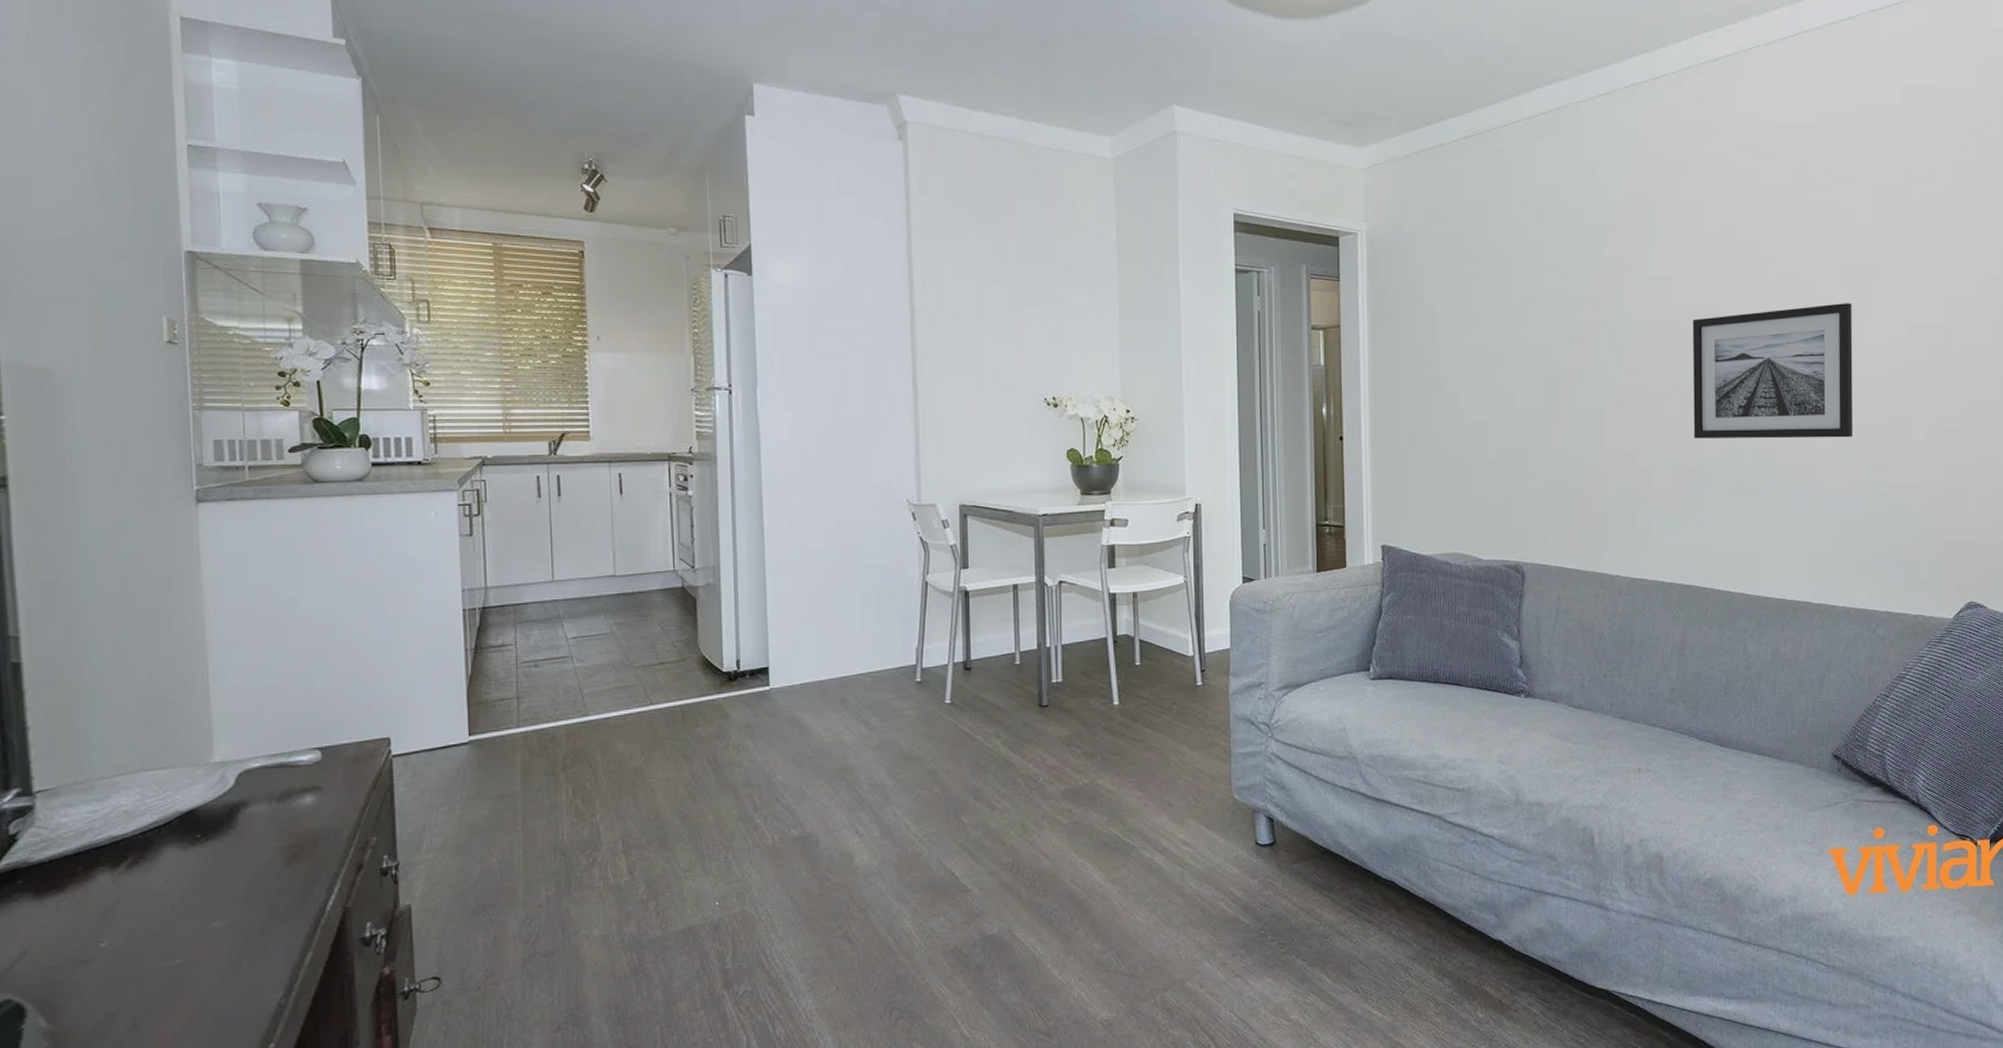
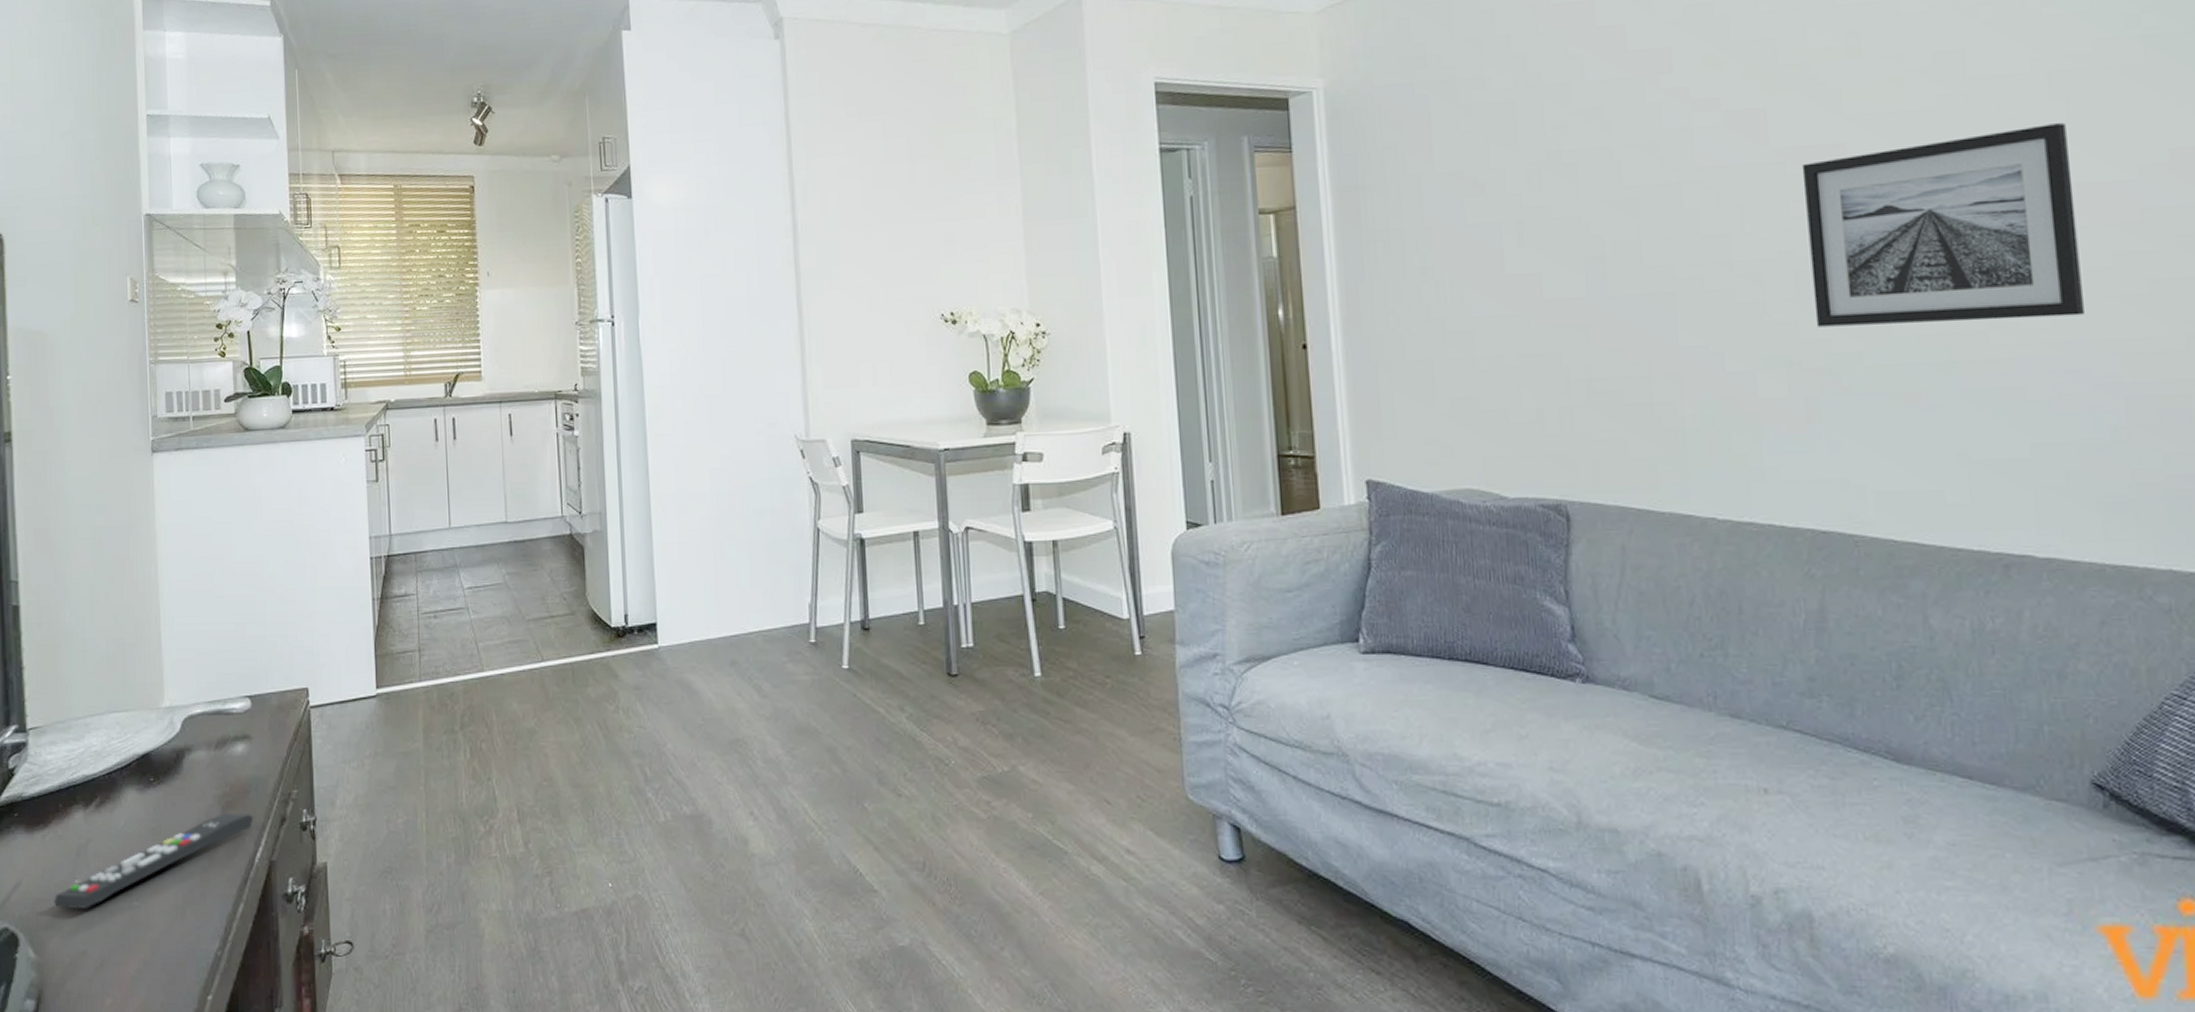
remote control: none [72,863,325,974] -> present [54,812,254,910]

